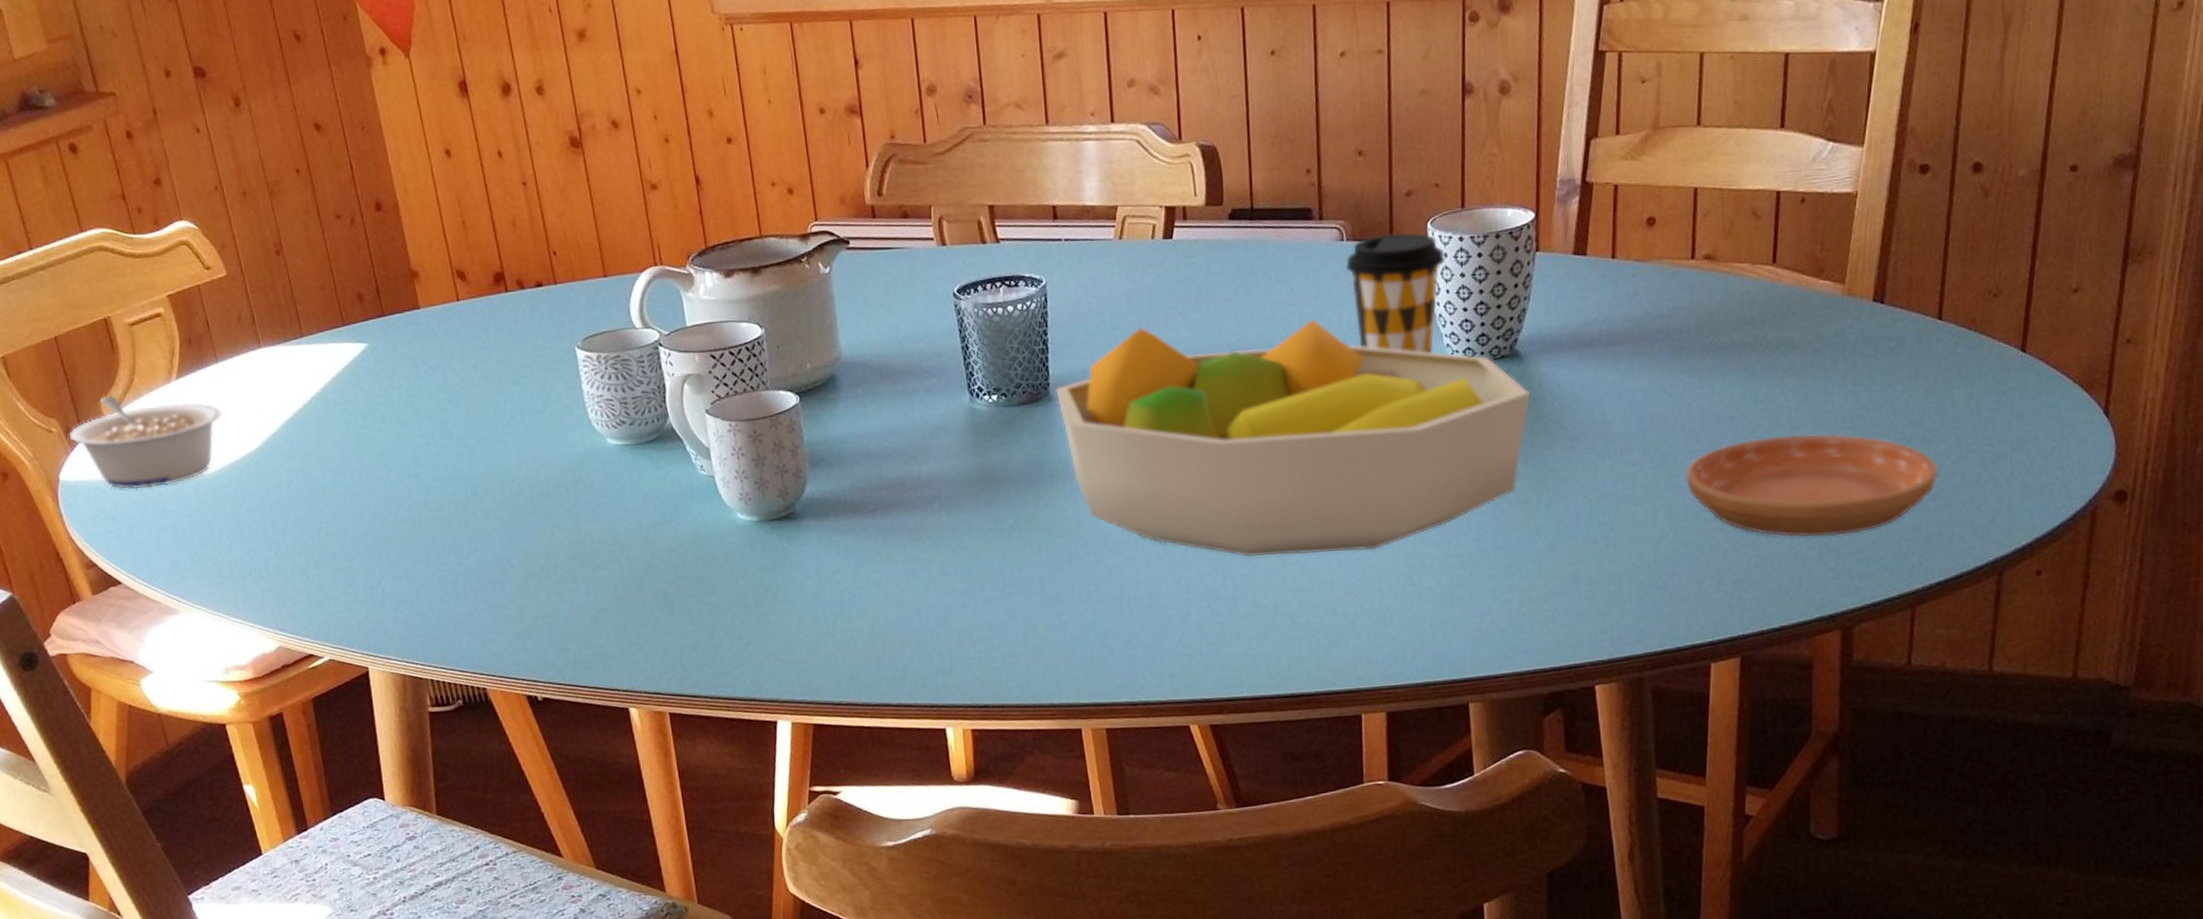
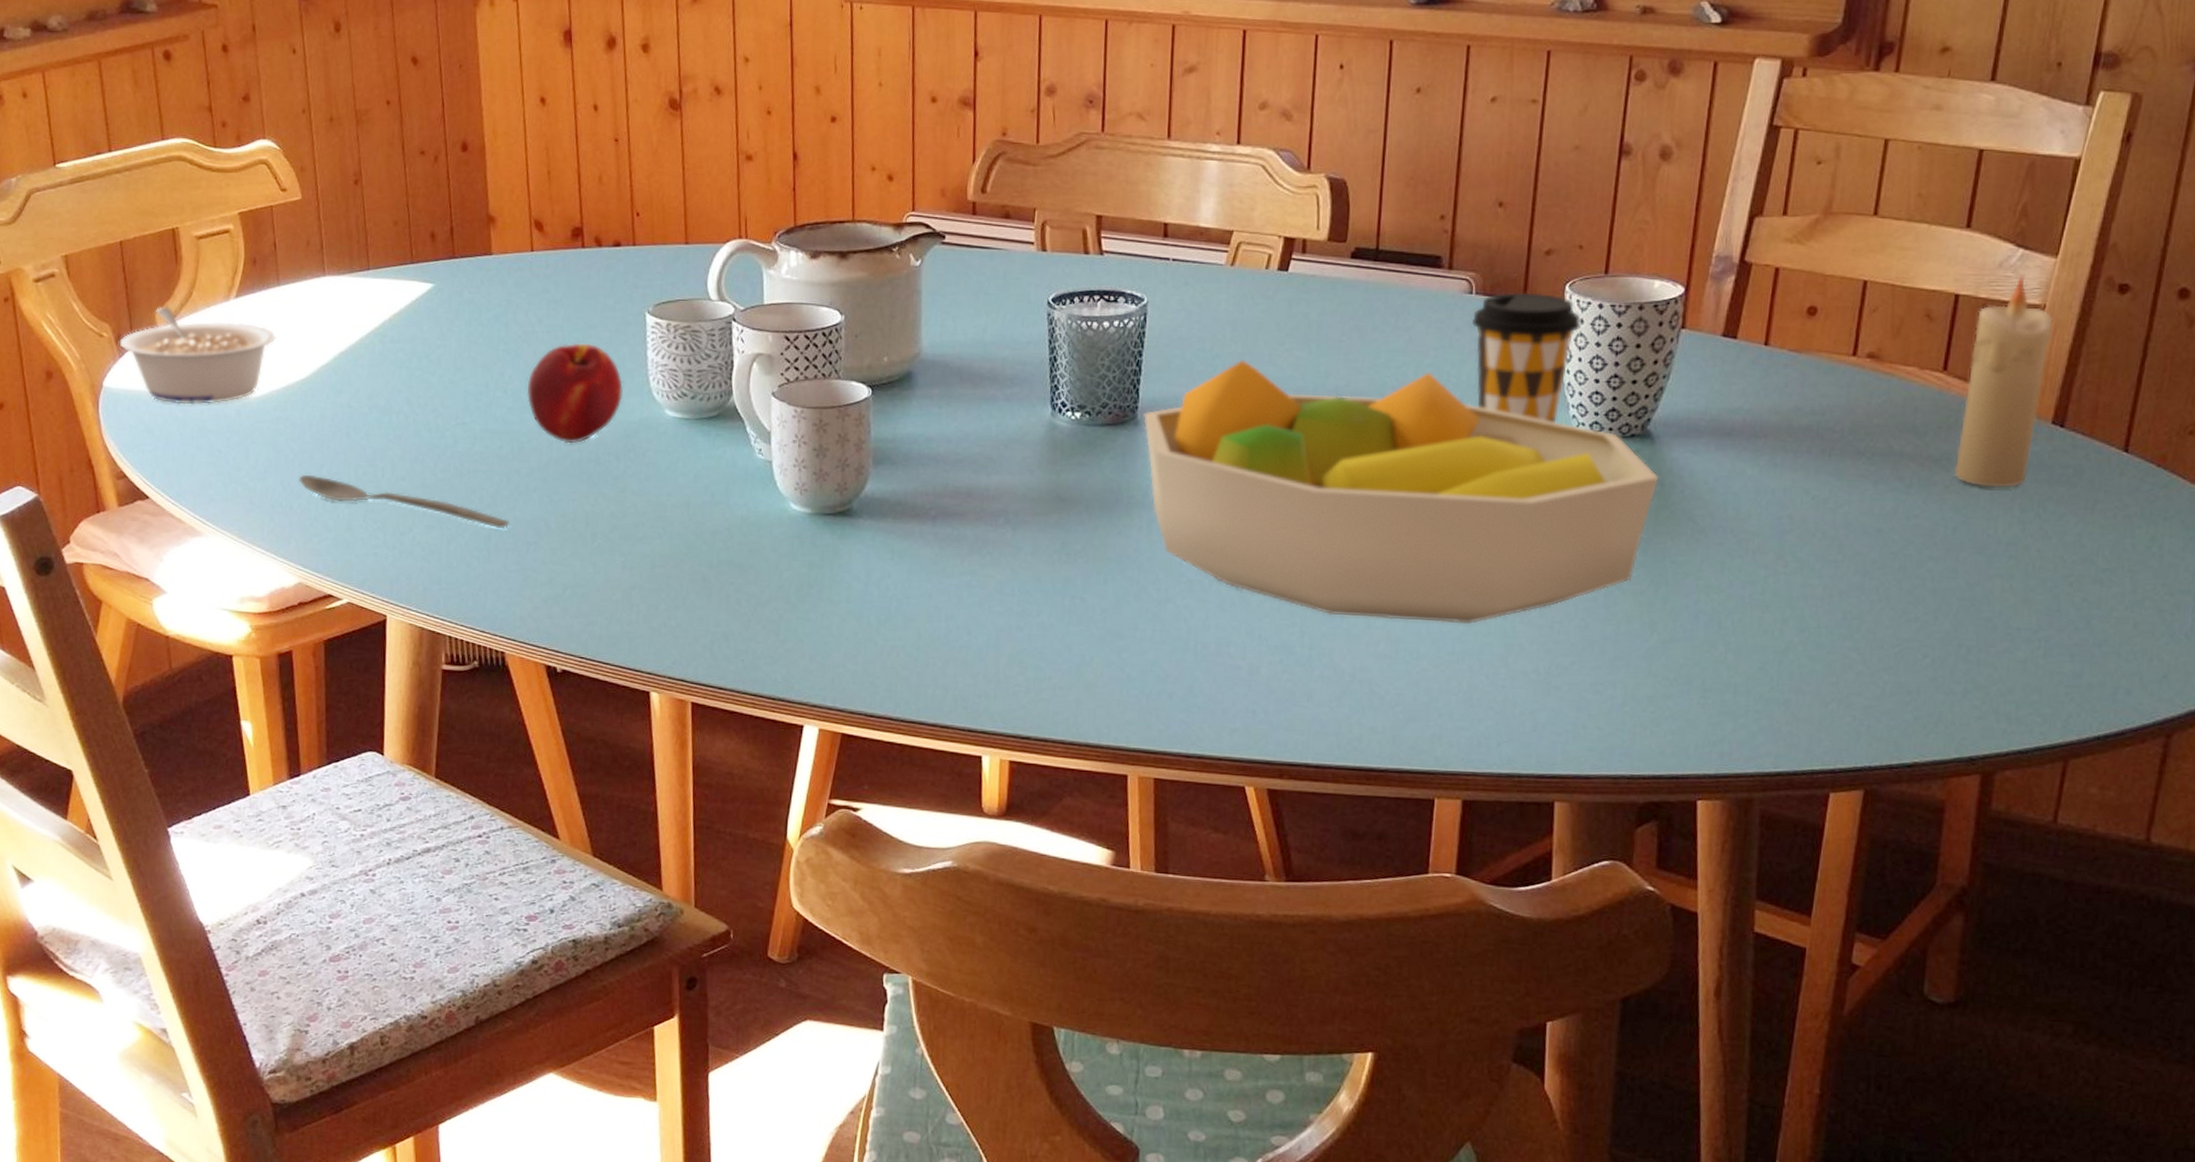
spoon: none [264,542,474,571] -> present [299,474,510,528]
peach: none [471,383,565,482] -> present [526,343,623,444]
saucer: present [1686,433,1938,537] -> none [1822,556,2108,672]
candle: none [1791,167,1866,367] -> present [1954,275,2053,488]

